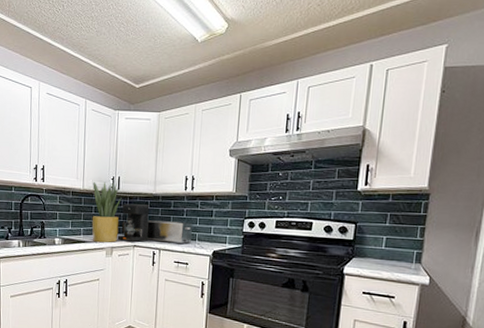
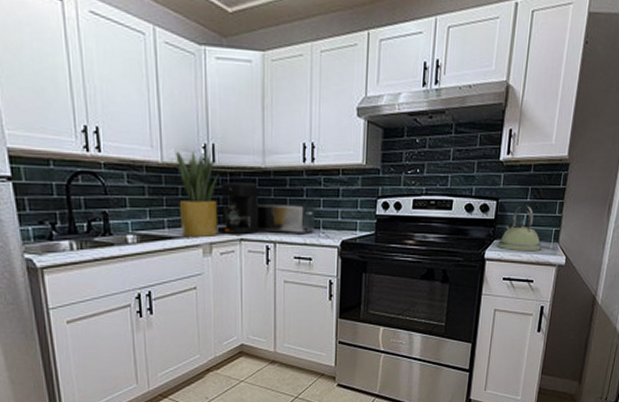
kettle: none [356,227,402,271] -> present [497,203,542,252]

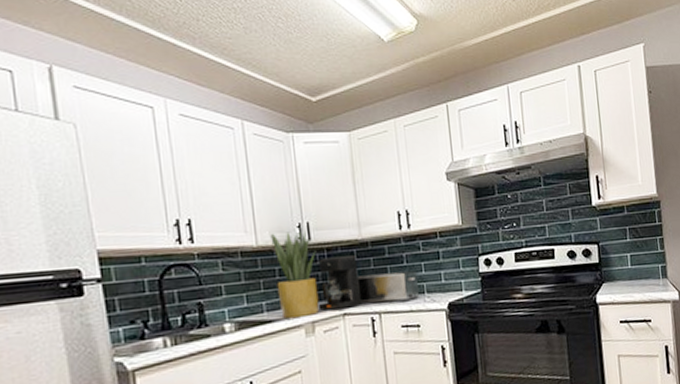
kettle: present [497,203,542,252] -> none [607,244,652,293]

